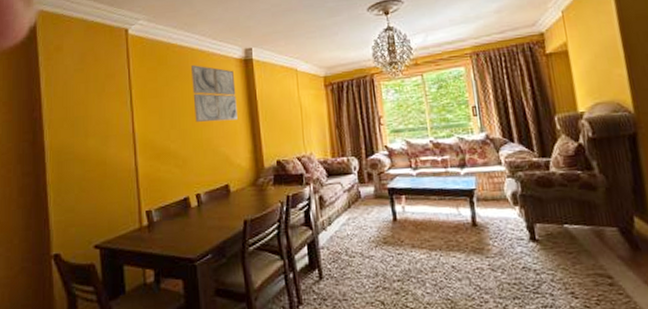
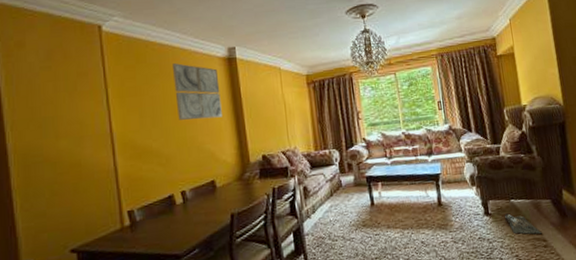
bag: none [555,241,606,269] -> present [504,213,542,234]

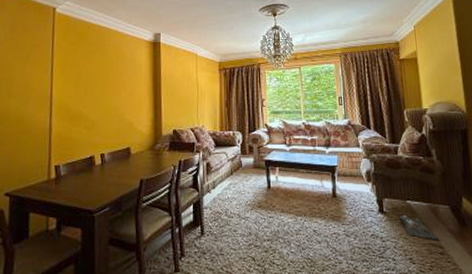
wall art: present [173,63,222,120] -> none [106,43,144,93]

